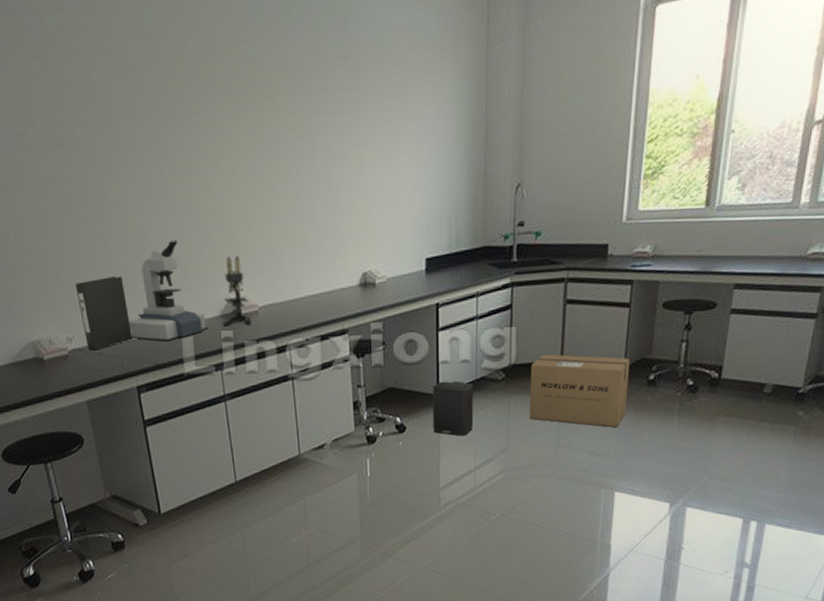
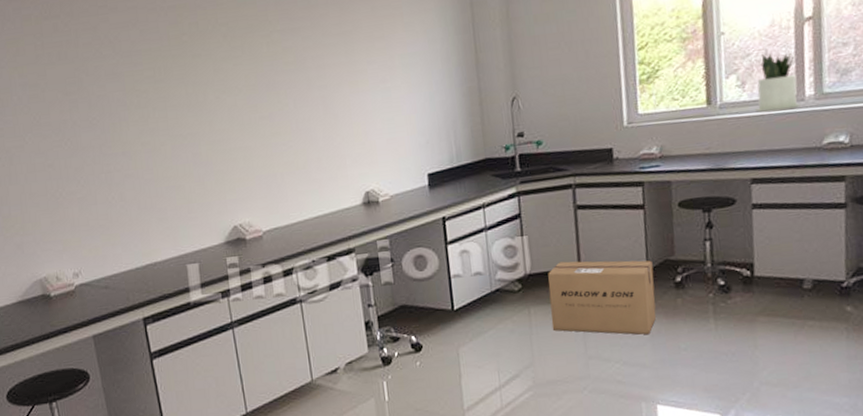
binder: present [75,276,133,351] -> none [82,210,138,285]
microscope: present [128,240,208,342] -> none [134,172,214,272]
microscope: present [222,256,251,327] -> none [227,184,256,253]
pedal bin: present [432,381,474,436] -> none [446,294,494,353]
planter: none [750,155,799,218] -> present [755,51,802,113]

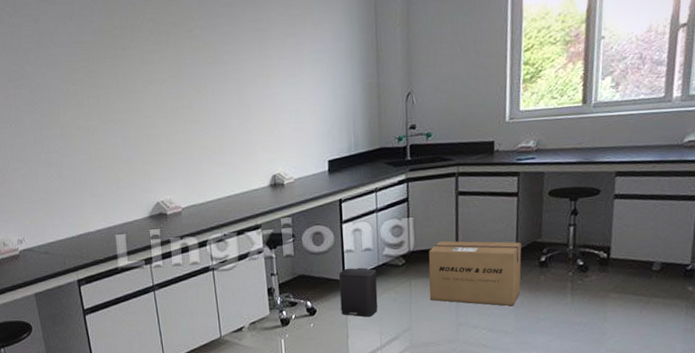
pedal bin: none [446,294,494,353] -> present [338,267,378,317]
planter: present [755,51,802,113] -> none [626,55,668,112]

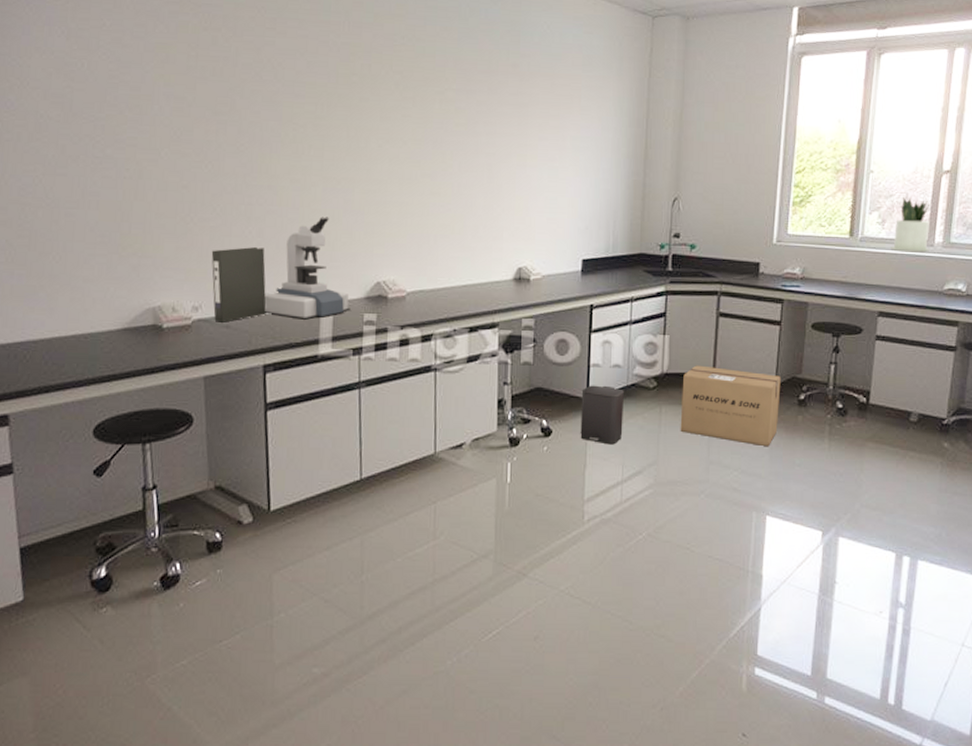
binder: none [25,186,74,250] -> present [211,247,267,323]
microscope: none [70,153,139,241] -> present [264,216,351,320]
planter: none [626,55,668,112] -> present [891,197,932,253]

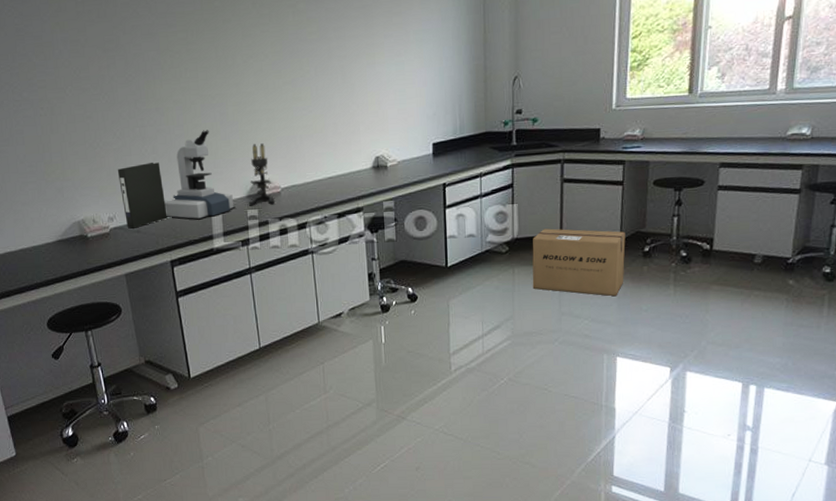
microscope: none [366,239,397,310] -> present [248,143,274,206]
pedal bin: present [580,385,624,445] -> none [441,253,481,305]
planter: present [891,197,932,253] -> none [731,47,773,104]

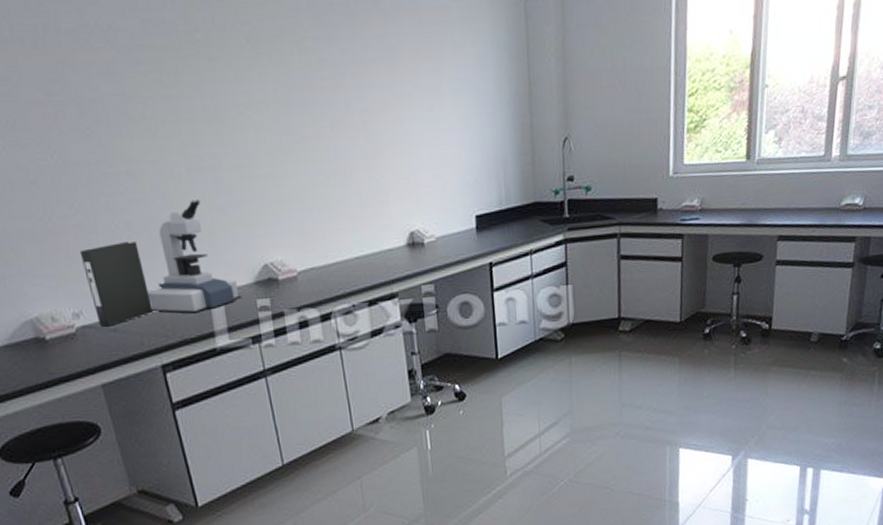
microscope: present [248,143,274,206] -> none [257,216,290,295]
box: present [532,228,626,297] -> none [589,311,686,384]

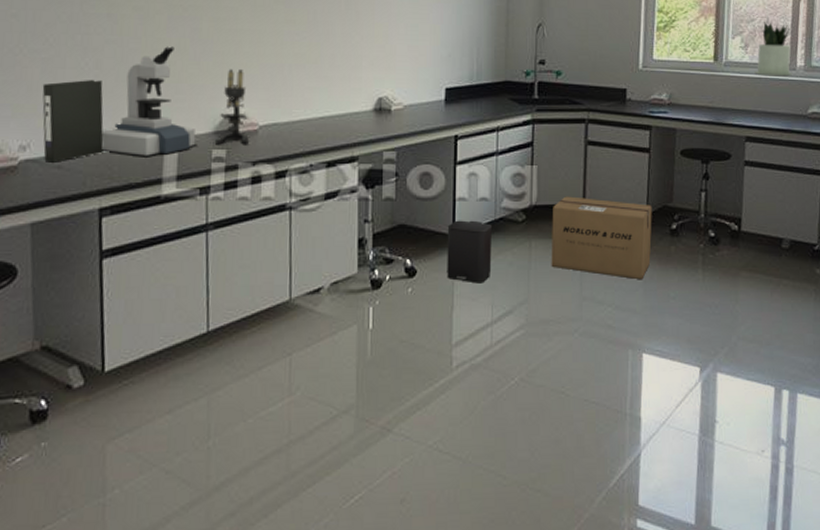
microscope: none [257,216,290,295] -> present [214,69,249,145]
pedal bin: none [490,343,536,401] -> present [447,220,492,284]
box: none [589,311,686,384] -> present [551,196,652,280]
planter: none [788,110,828,171] -> present [754,22,793,77]

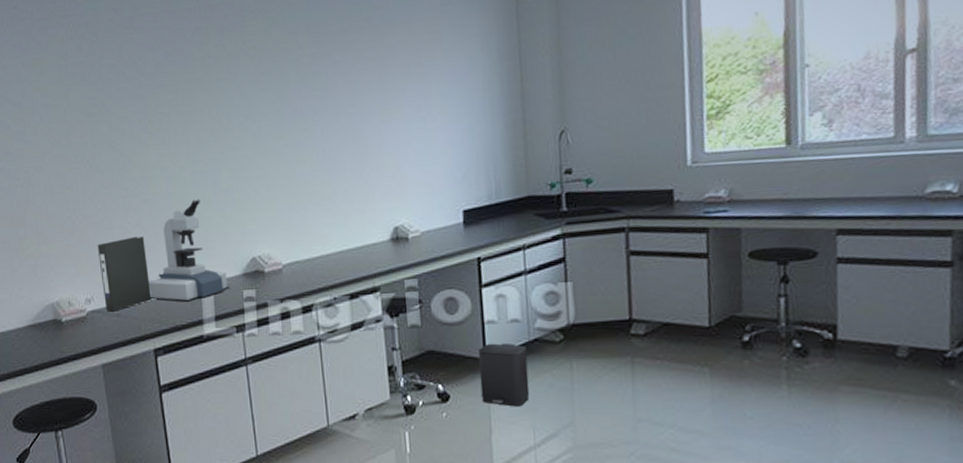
microscope: present [214,69,249,145] -> none [244,213,275,286]
box: present [551,196,652,280] -> none [594,312,719,399]
planter: present [754,22,793,77] -> none [844,86,901,156]

